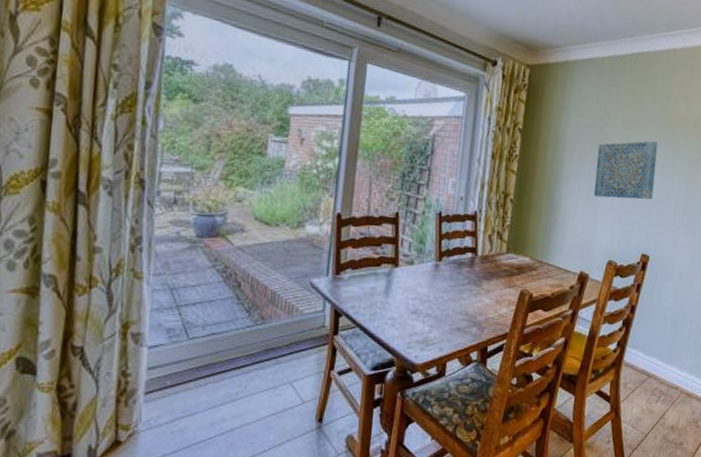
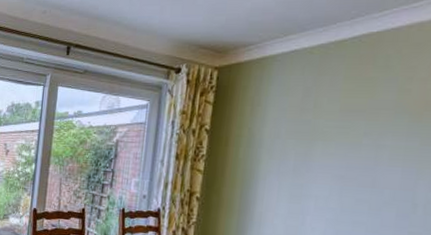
wall art: present [593,140,658,200] -> none [299,130,396,198]

